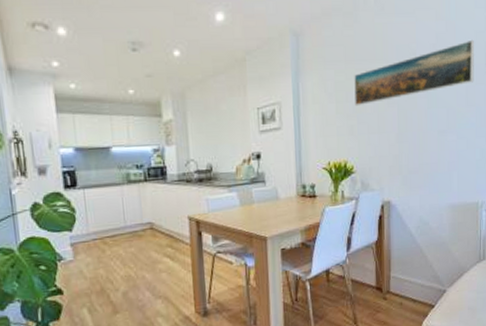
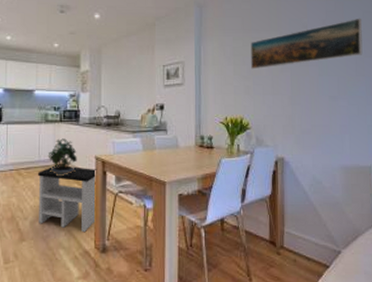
side table: none [126,229,196,298] -> present [38,165,97,233]
potted plant: none [134,199,168,242] -> present [47,138,77,177]

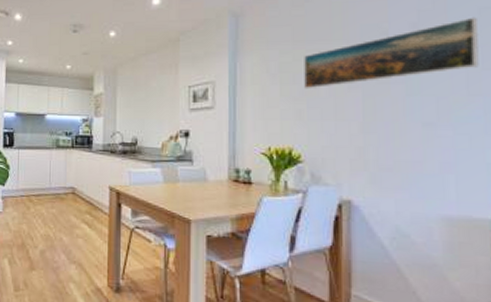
side table: present [38,165,97,233] -> none [49,194,111,268]
potted plant: present [47,138,77,177] -> none [58,165,89,206]

